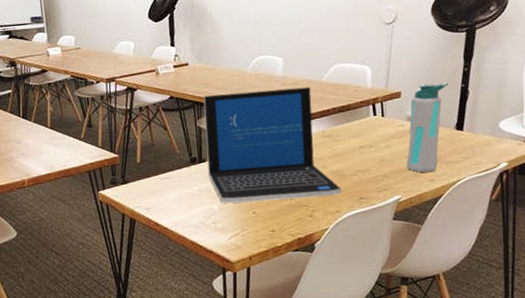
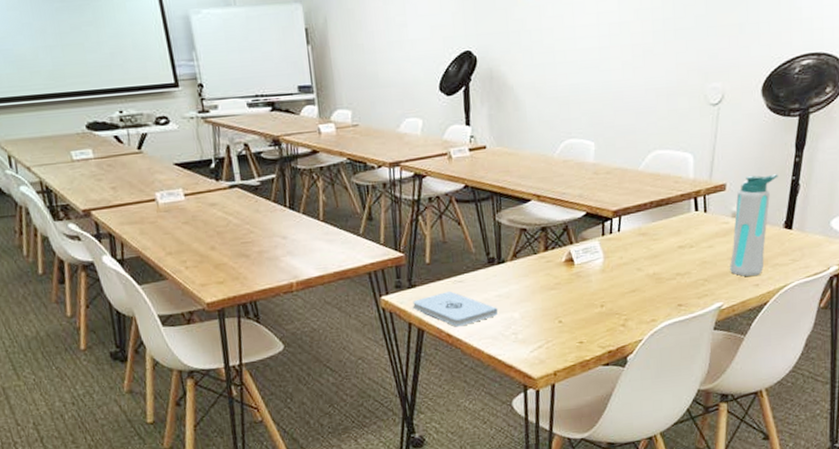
notepad: none [126,187,200,217] -> present [413,291,499,327]
laptop: present [203,86,341,204] -> none [503,176,658,311]

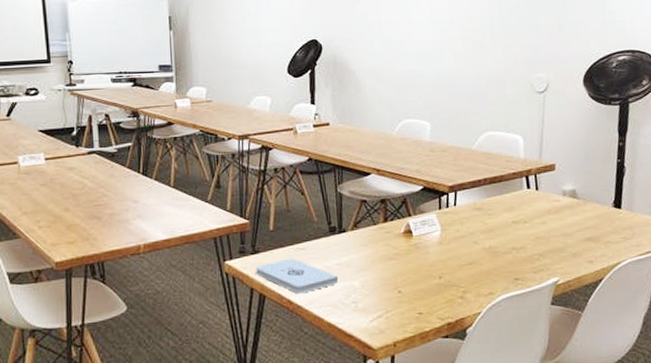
water bottle: present [730,174,778,276] -> none [563,156,604,253]

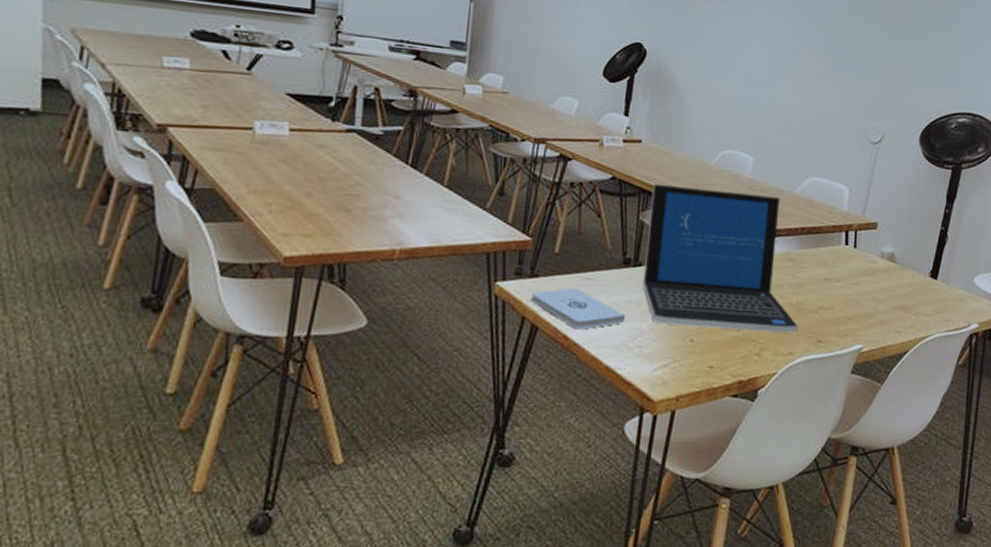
laptop: none [345,154,495,281] -> present [643,183,798,333]

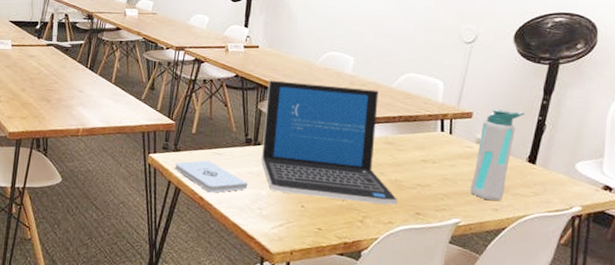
water bottle: none [873,218,928,321] -> present [470,108,525,201]

